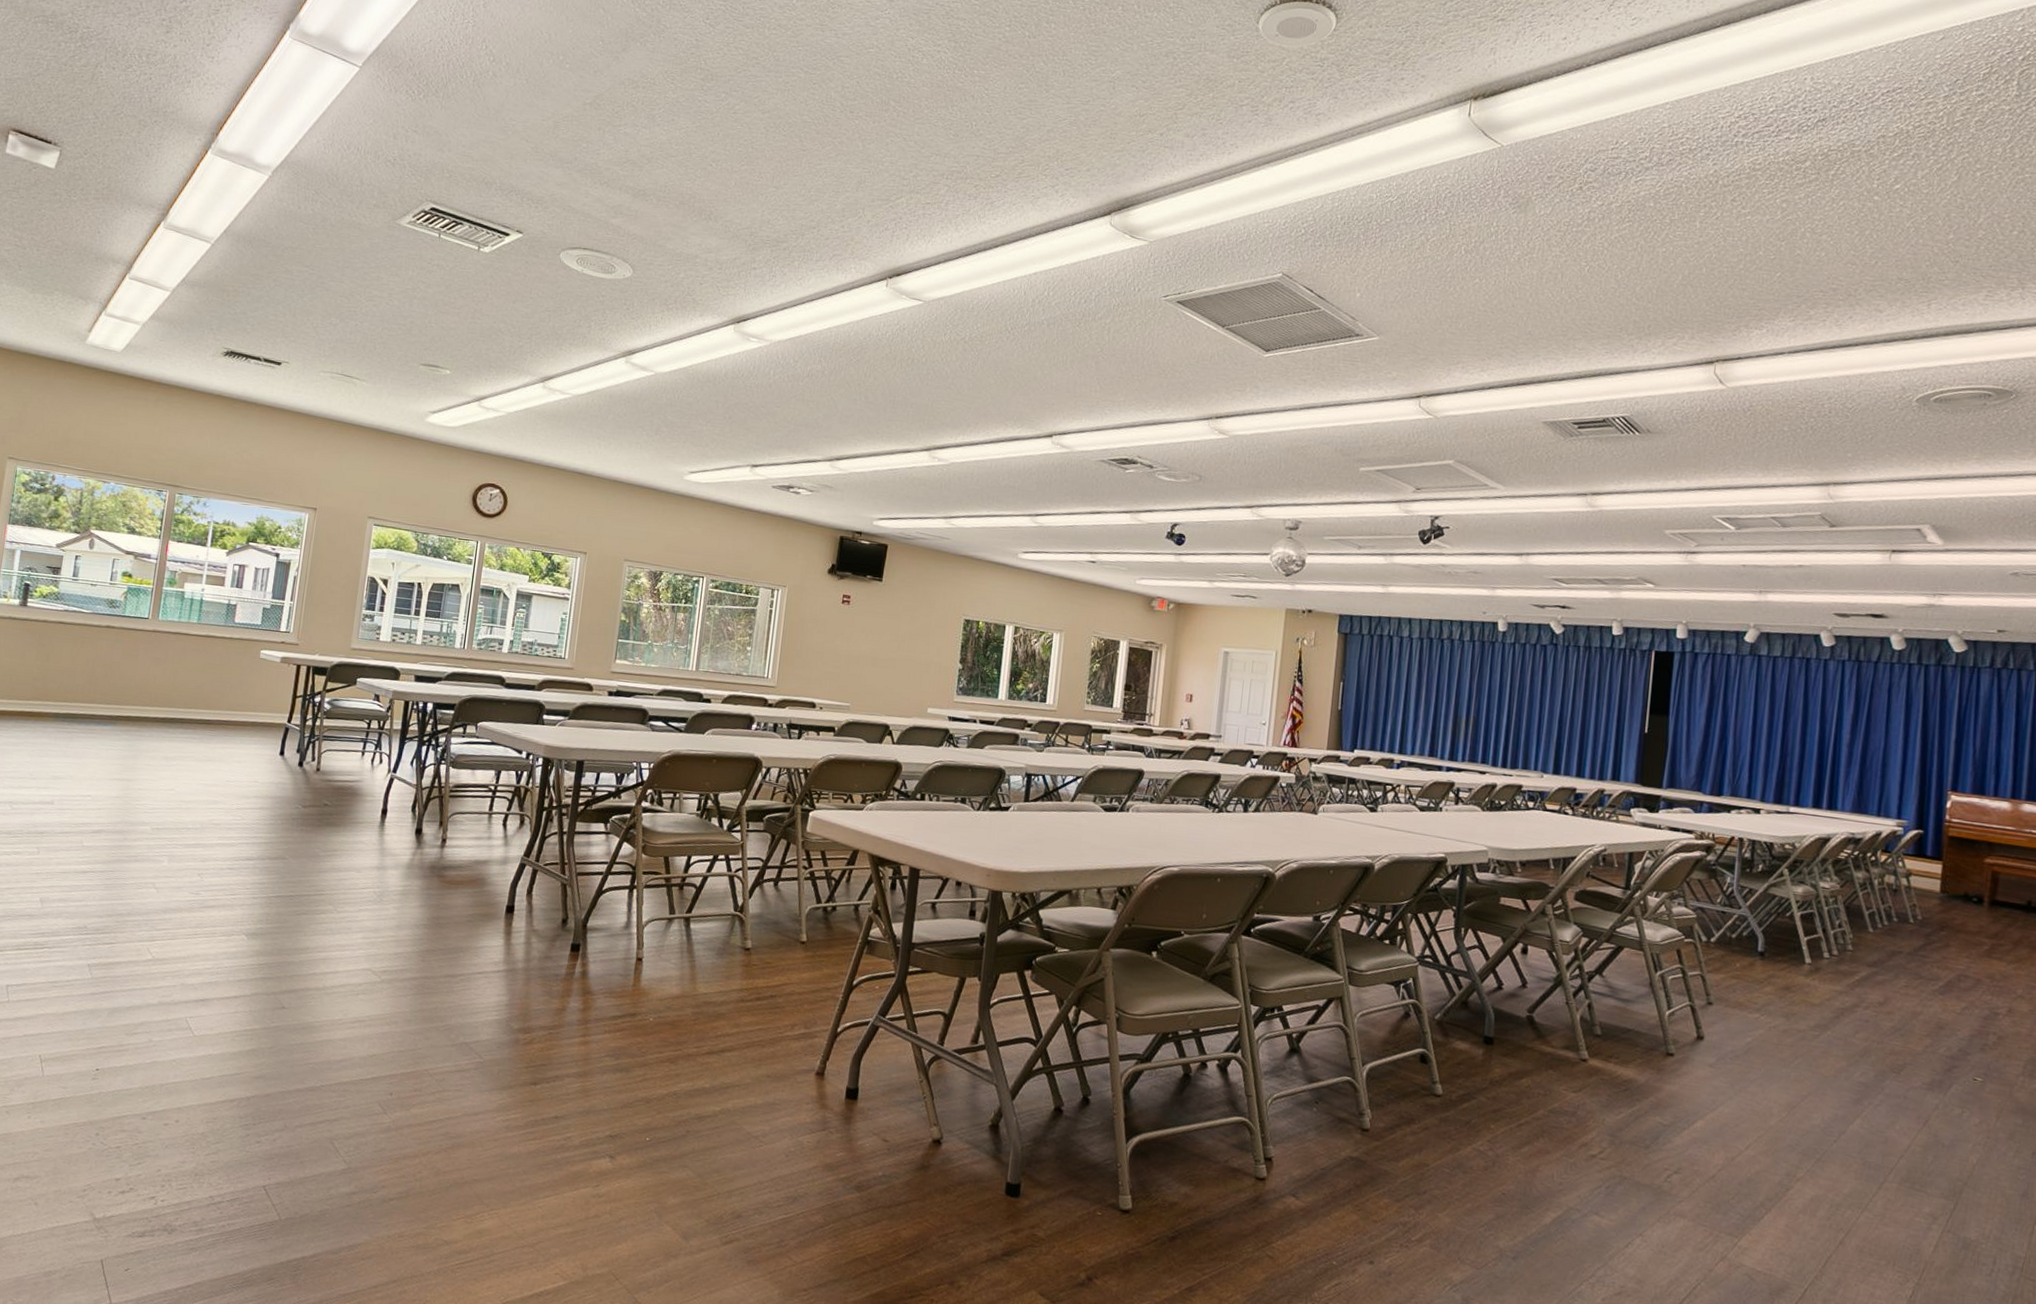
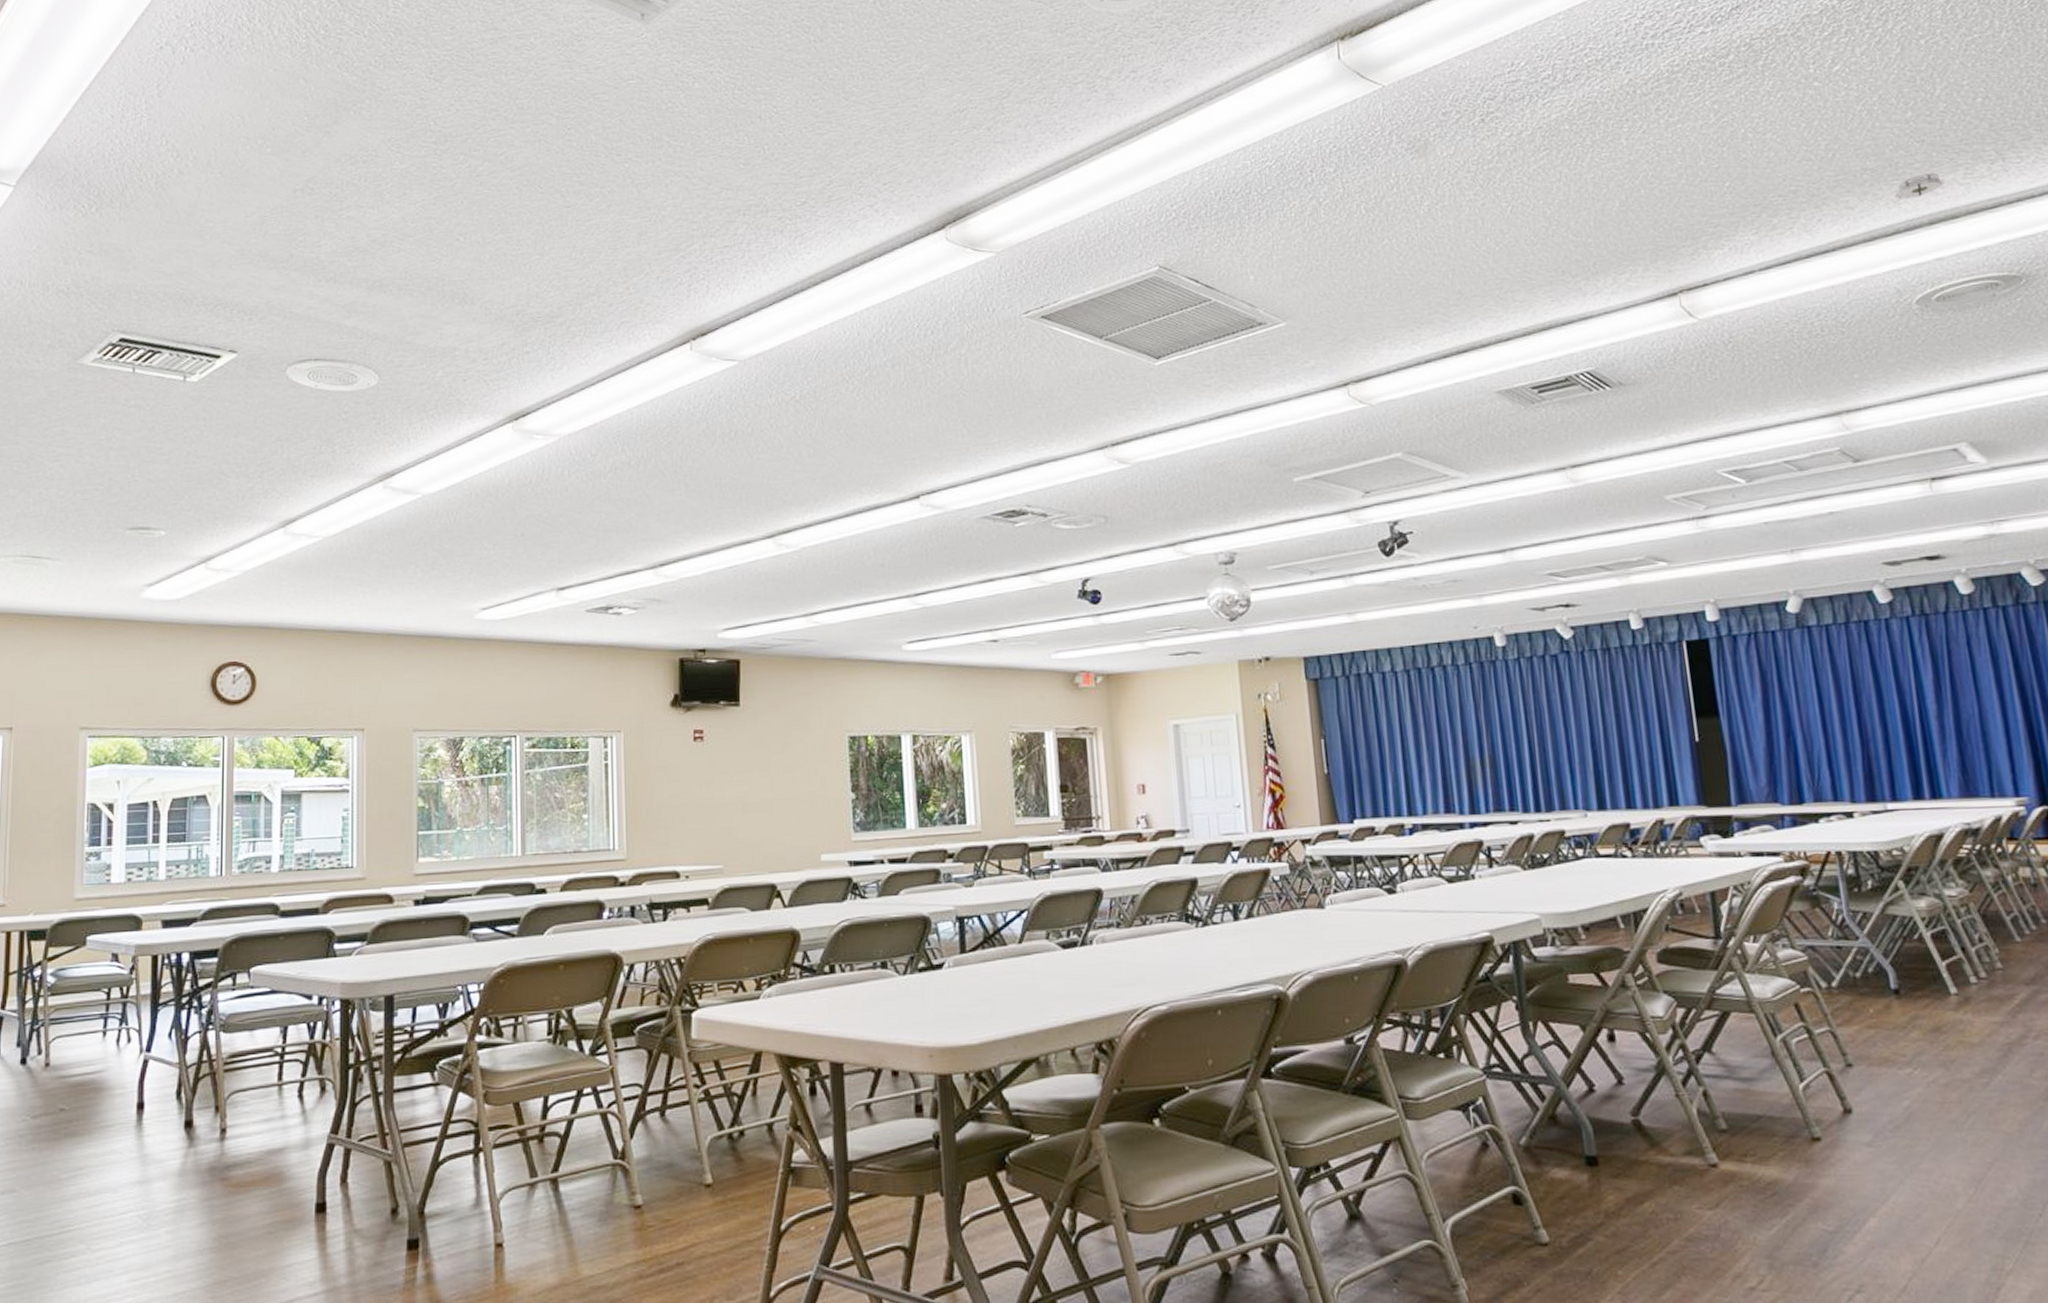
smoke detector: none [1918,290,1968,313] -> present [1893,173,1946,204]

